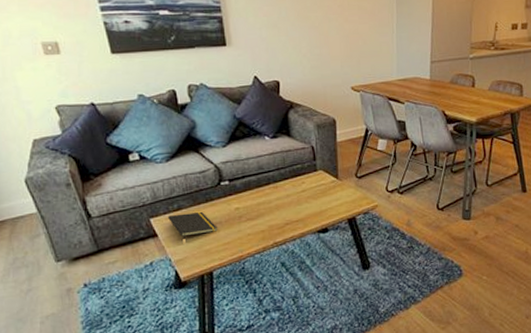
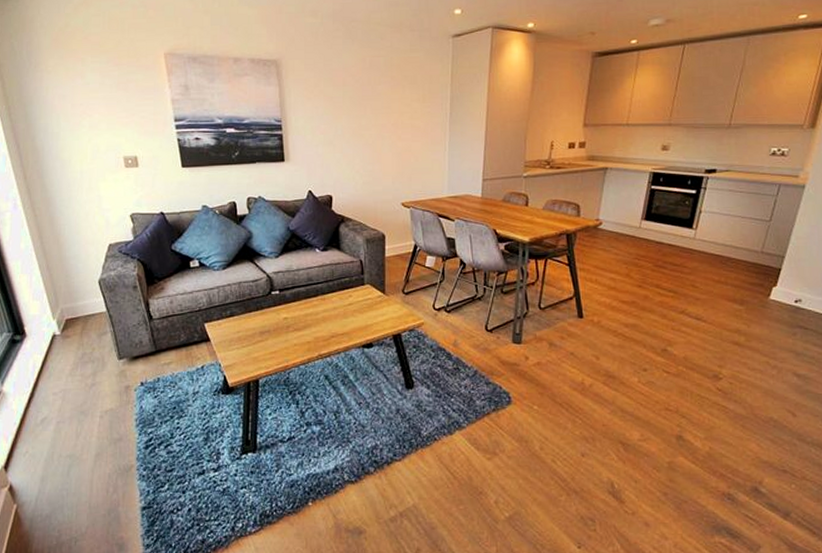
notepad: present [168,211,218,239] -> none [221,319,266,345]

